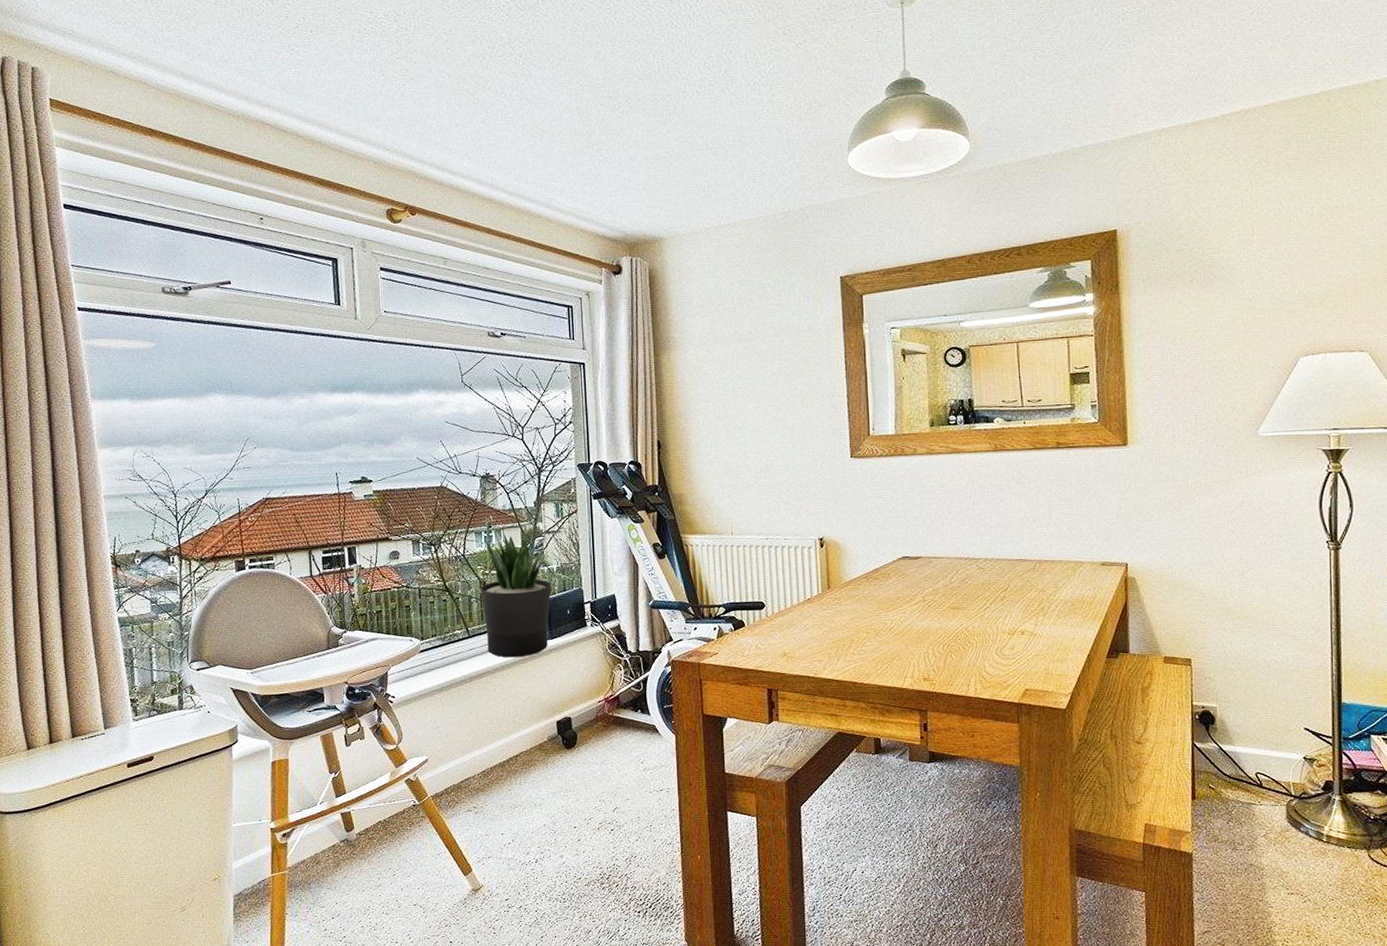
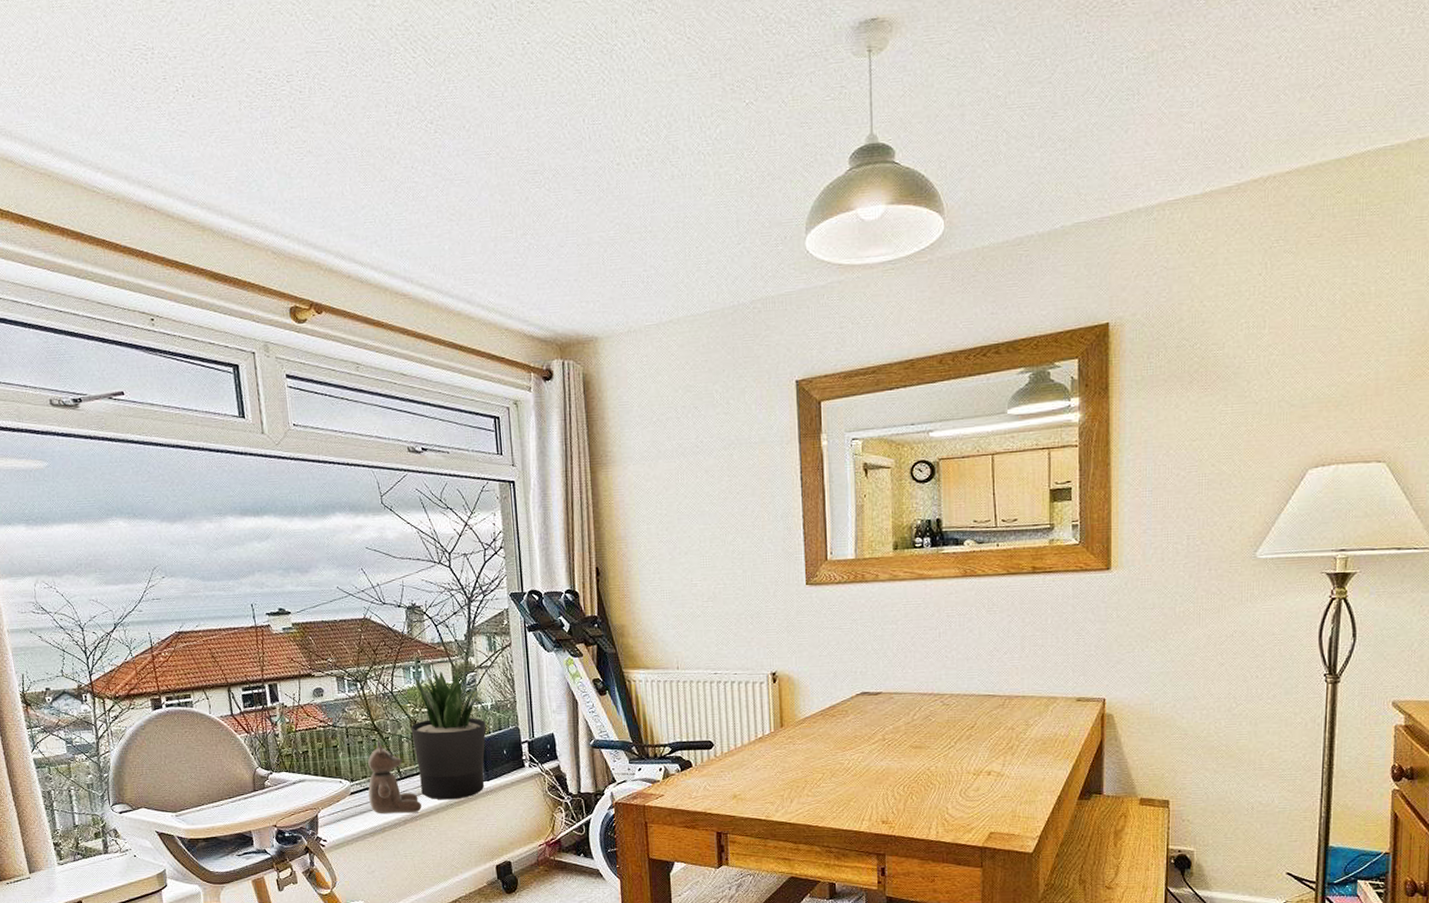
stuffed animal: none [437,600,487,672] -> present [368,740,422,814]

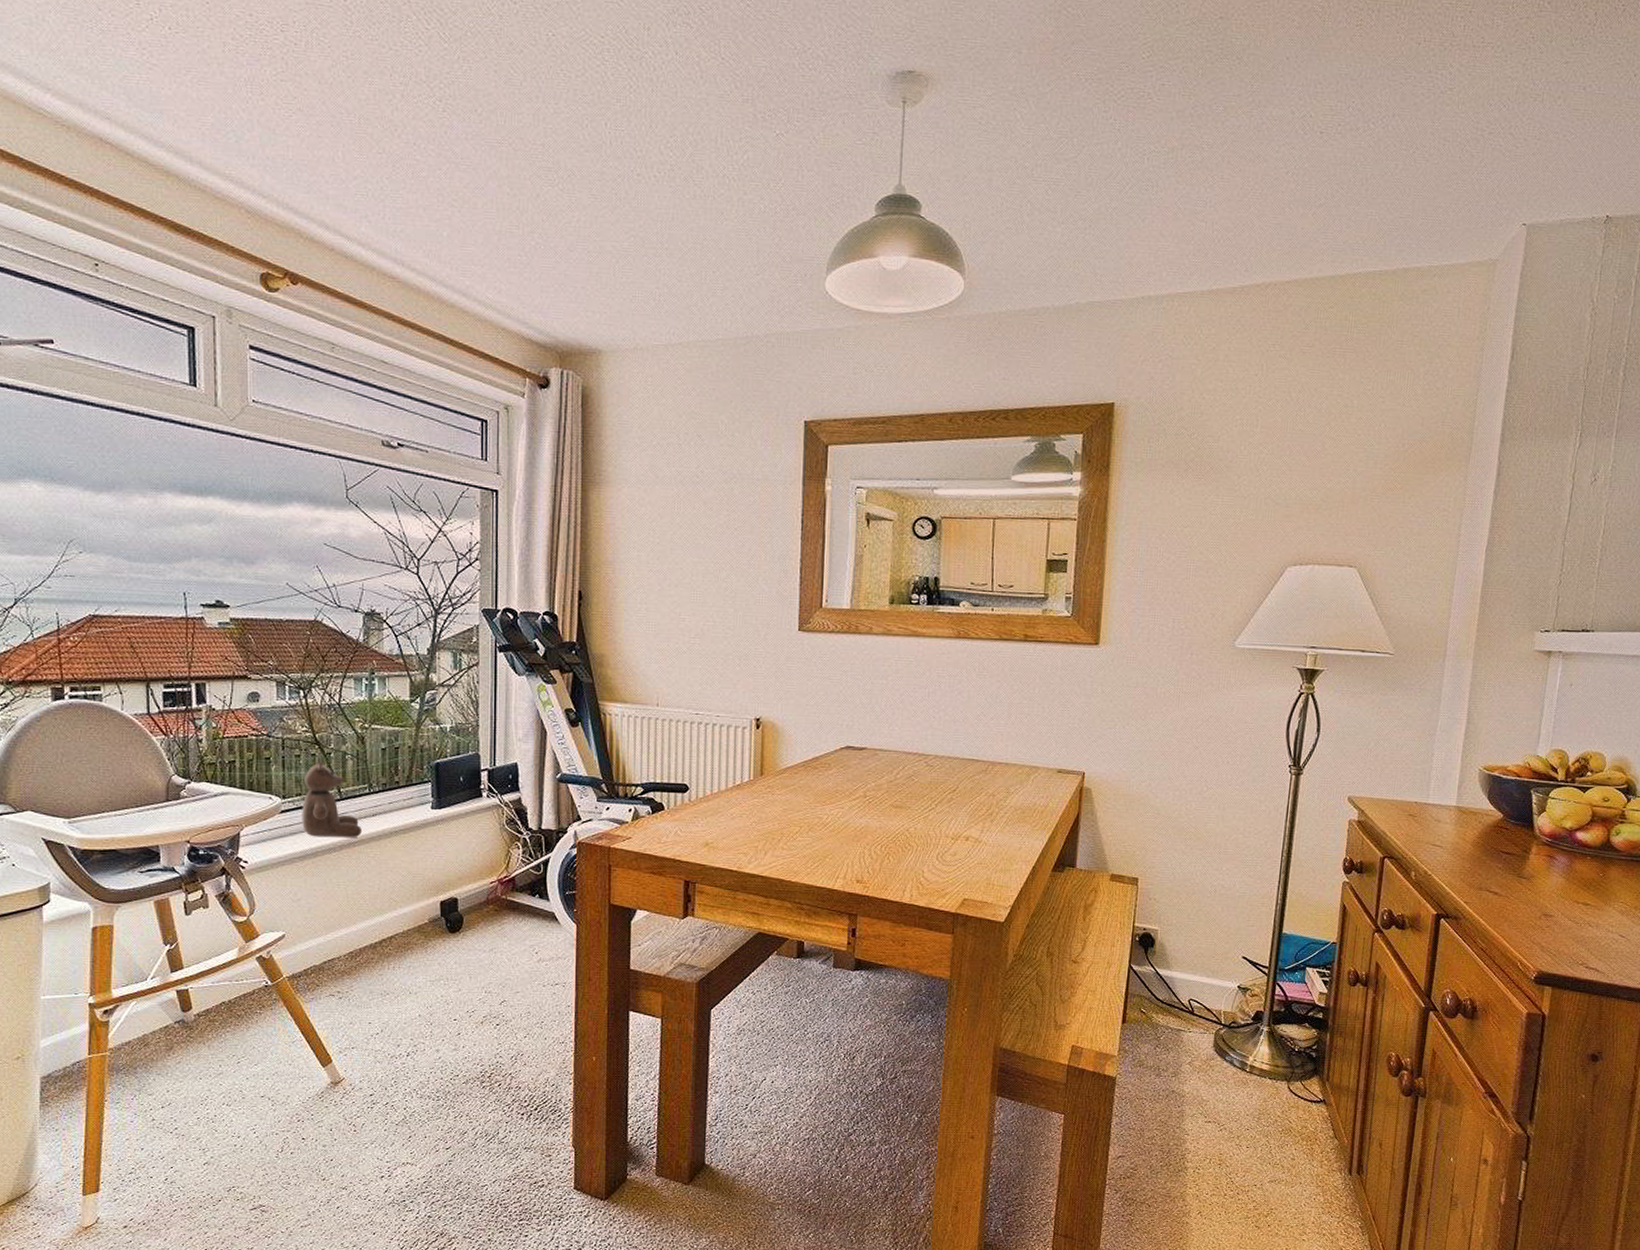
planter: present [410,662,486,800] -> none [357,674,443,827]

